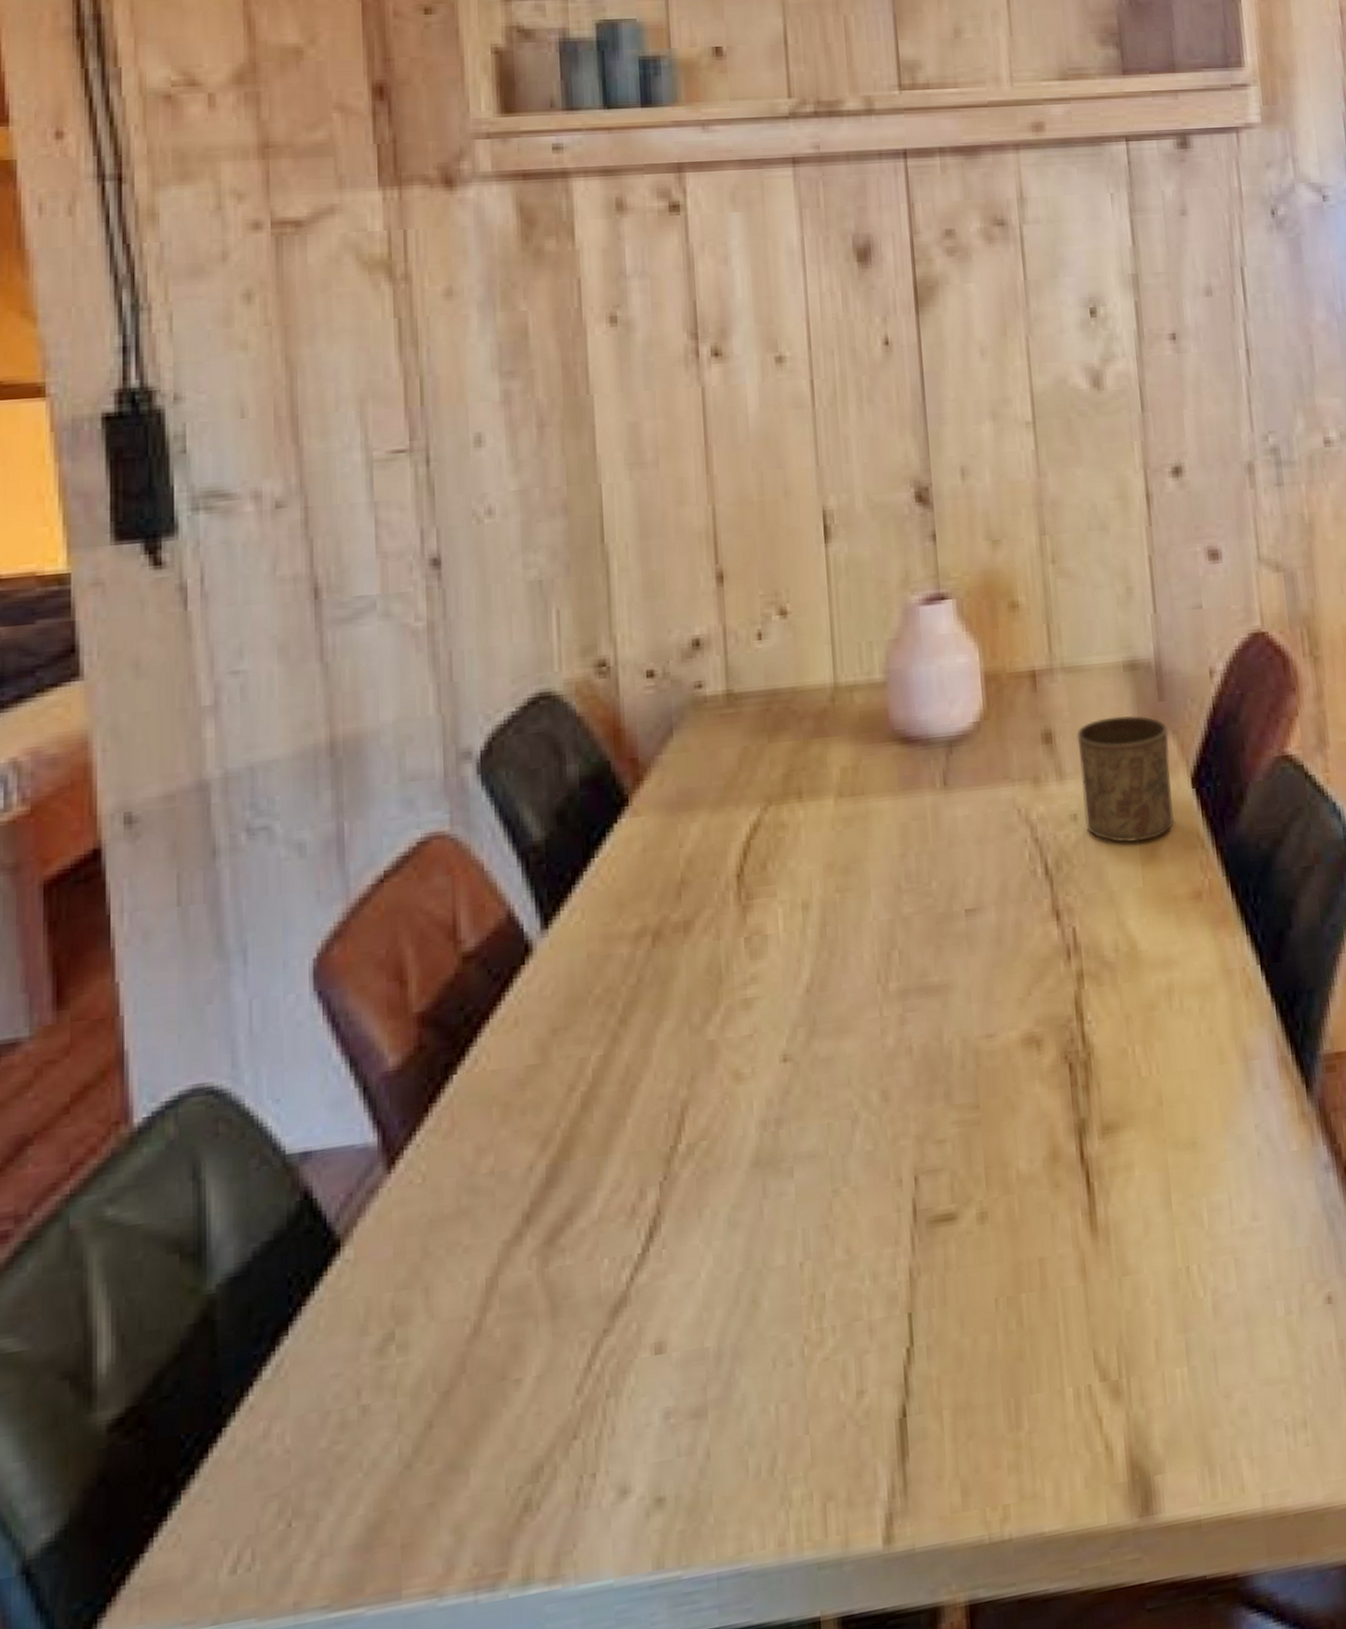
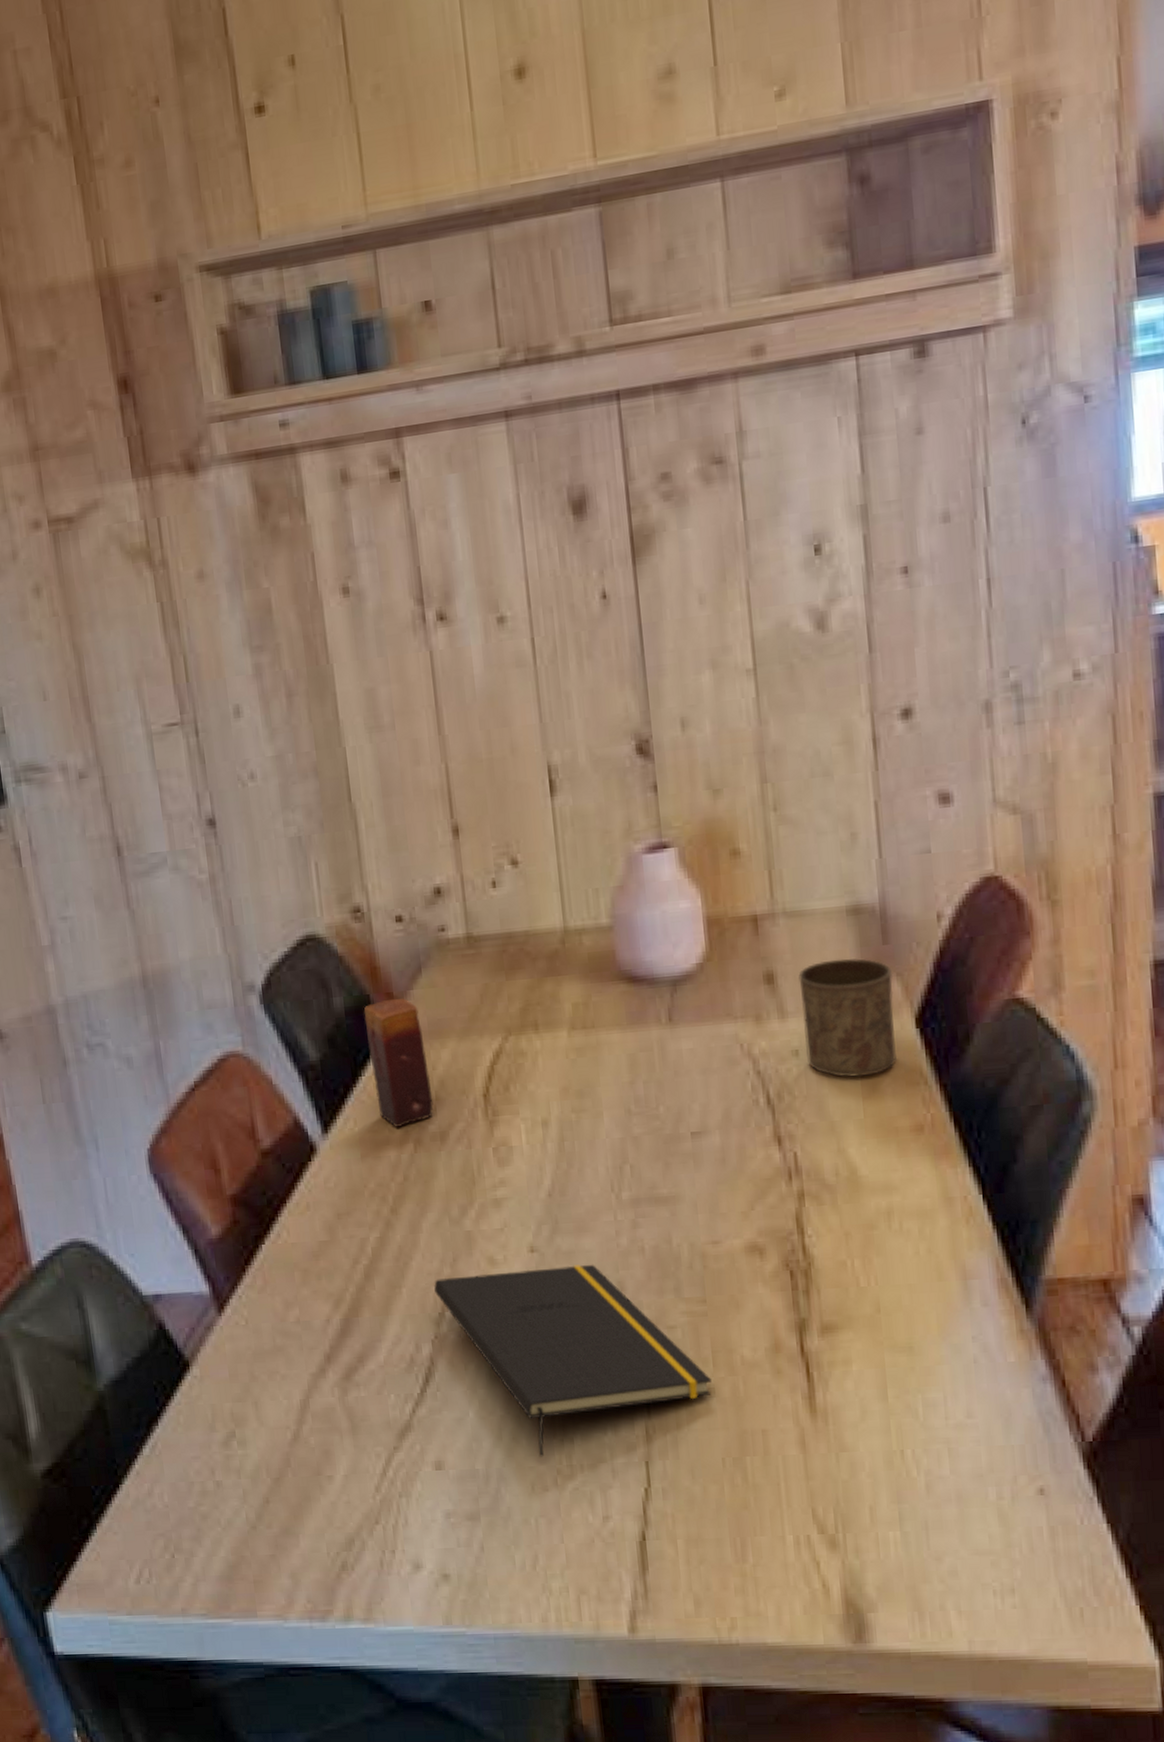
candle: none [602,765,678,919] -> present [363,998,434,1128]
notepad: none [666,1071,986,1323] -> present [434,1264,713,1457]

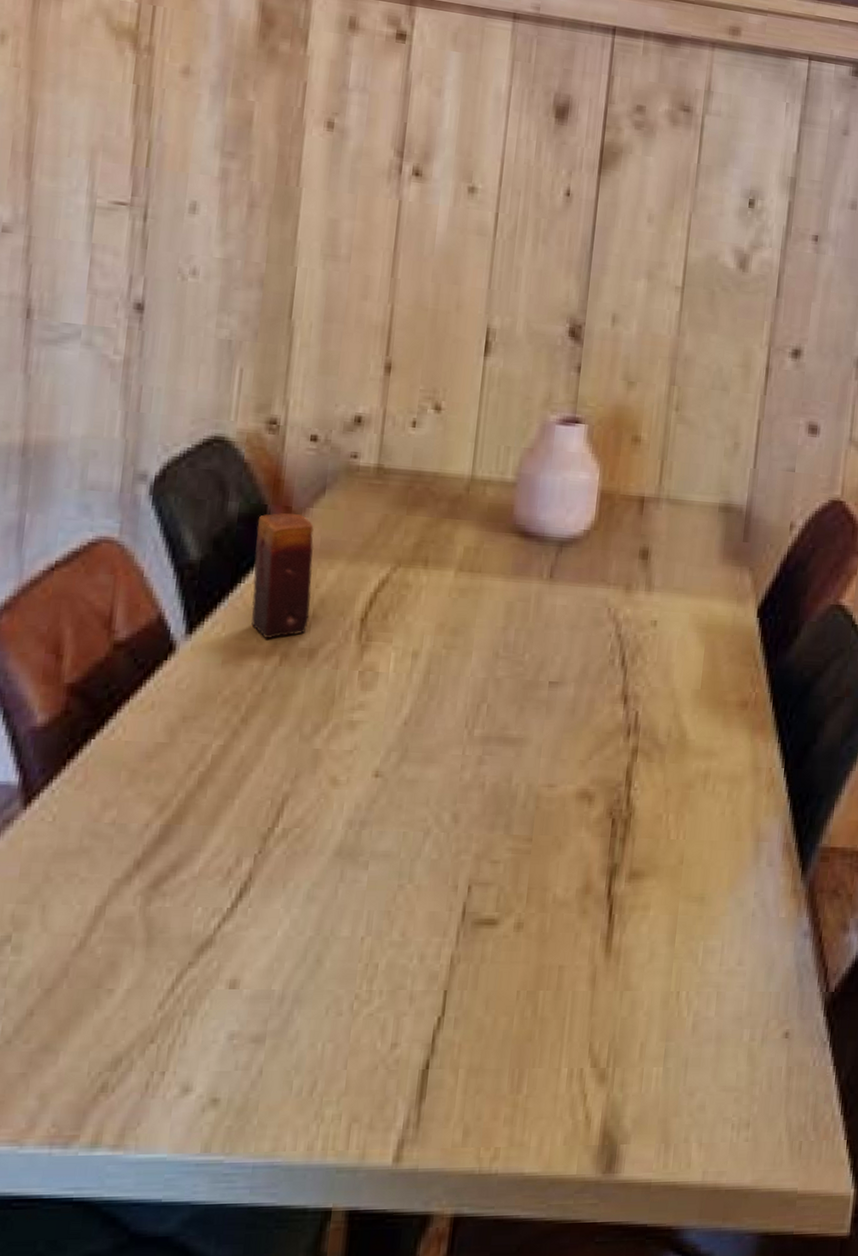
notepad: present [434,1264,713,1457] -> none [269,793,523,981]
cup: present [798,958,897,1078] -> none [663,547,747,653]

